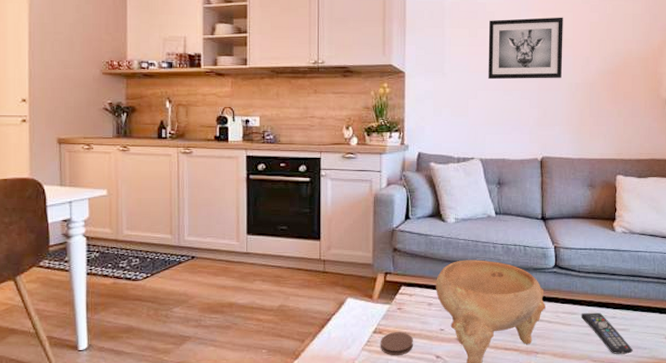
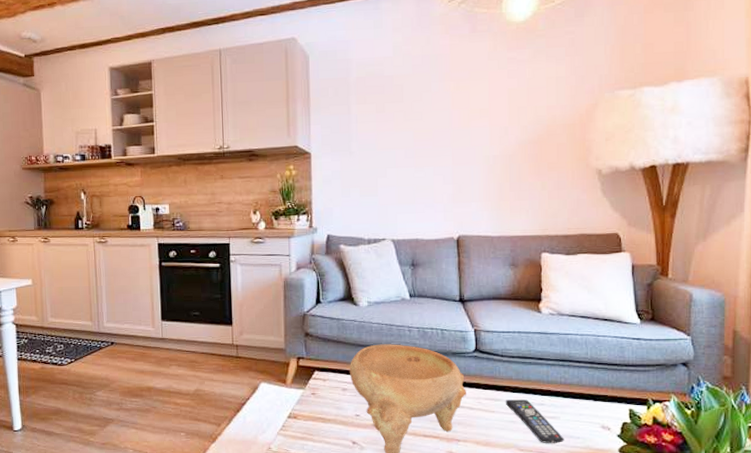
coaster: present [381,332,413,356] -> none [296,417,328,441]
wall art: present [488,17,563,80] -> none [396,85,479,156]

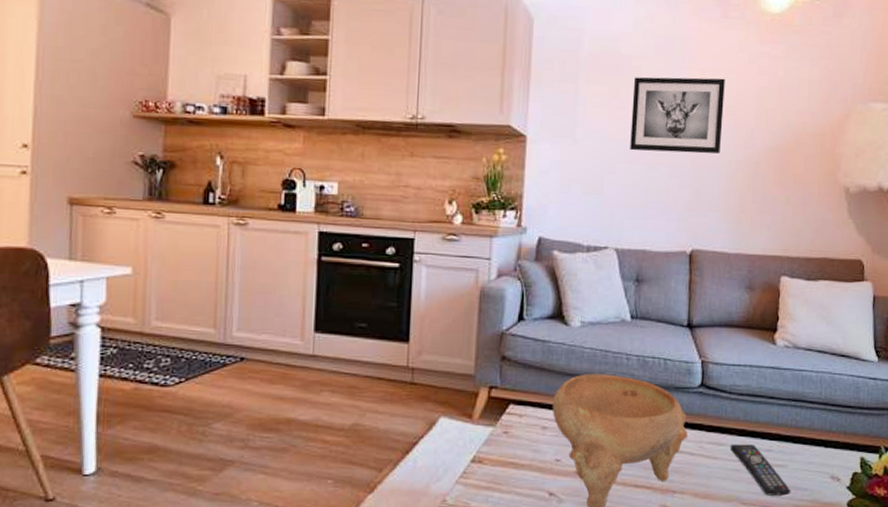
wall art: none [396,85,479,156] -> present [630,77,725,154]

